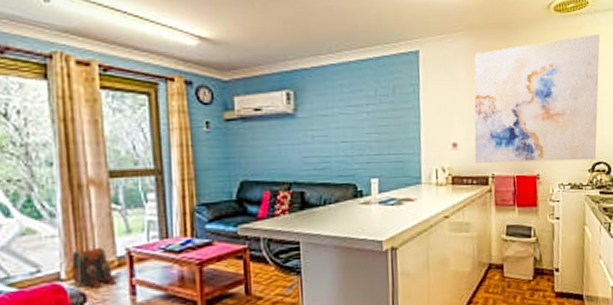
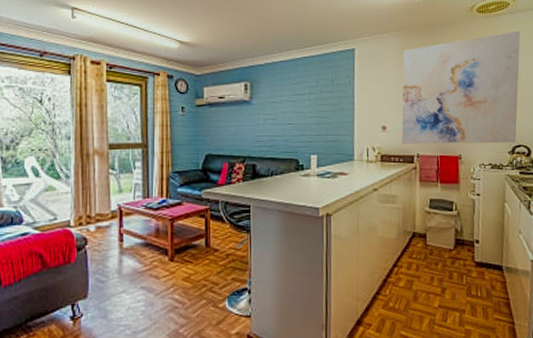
backpack: present [72,247,117,288] -> none [79,202,110,234]

